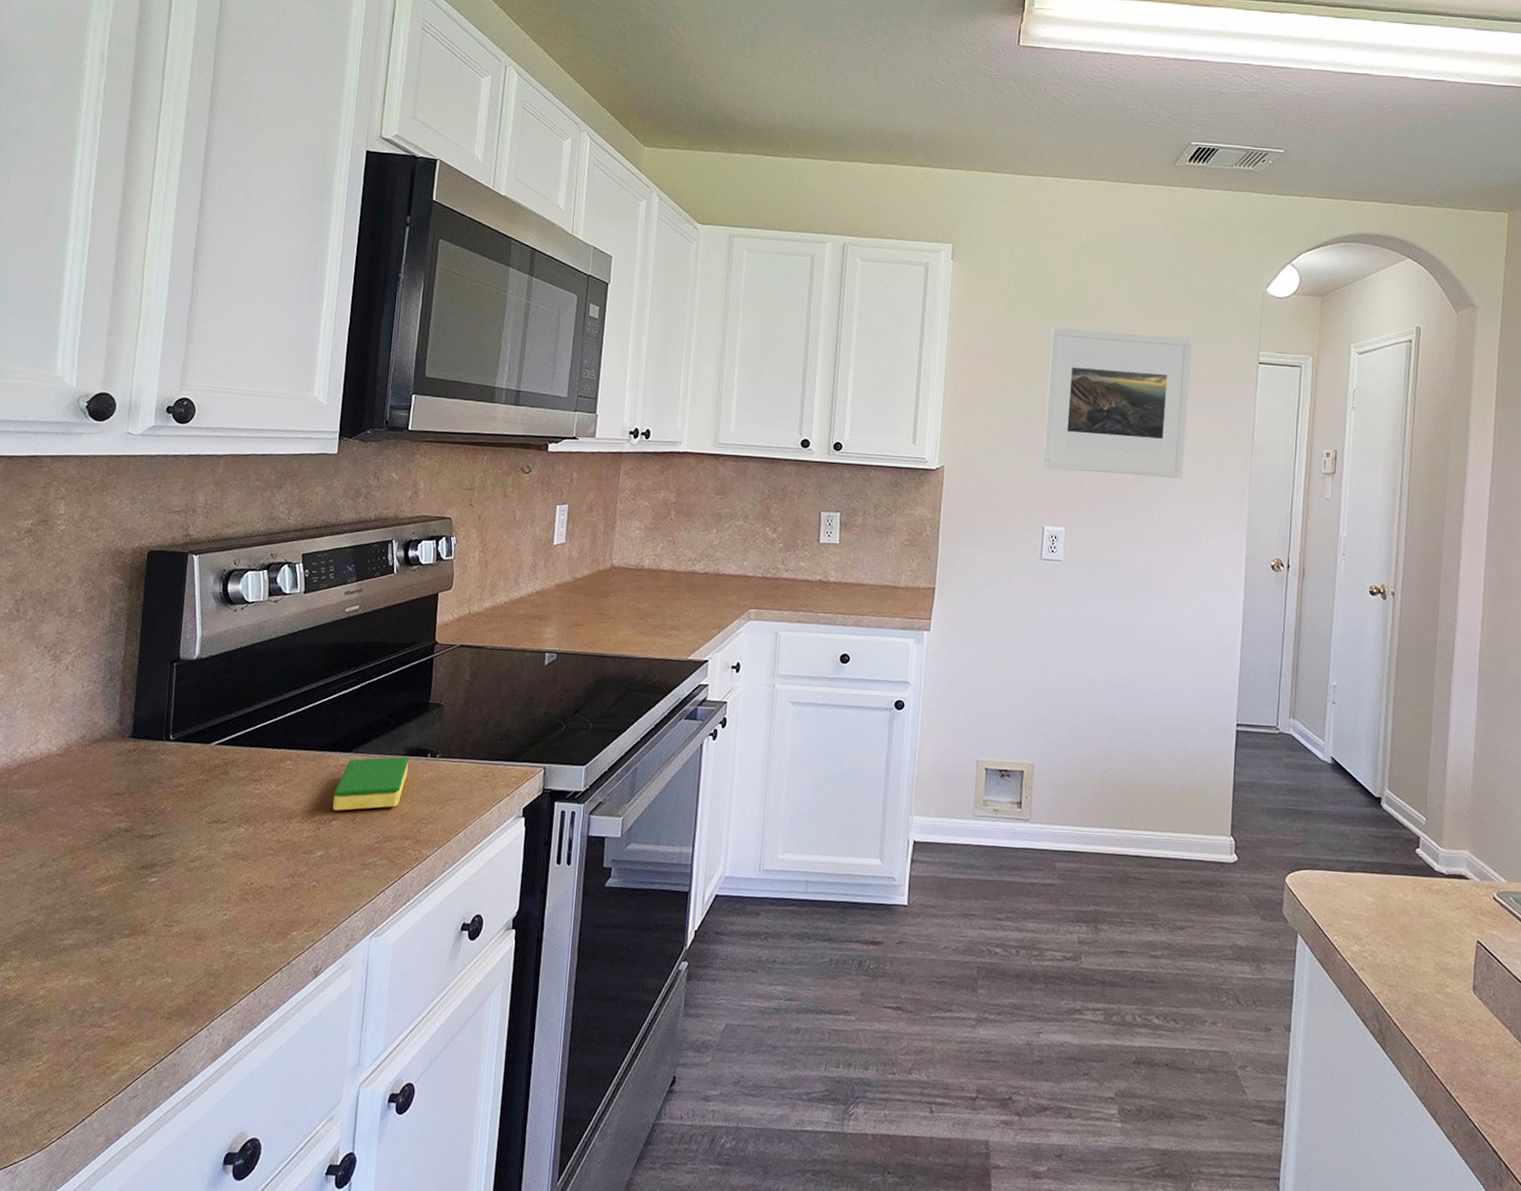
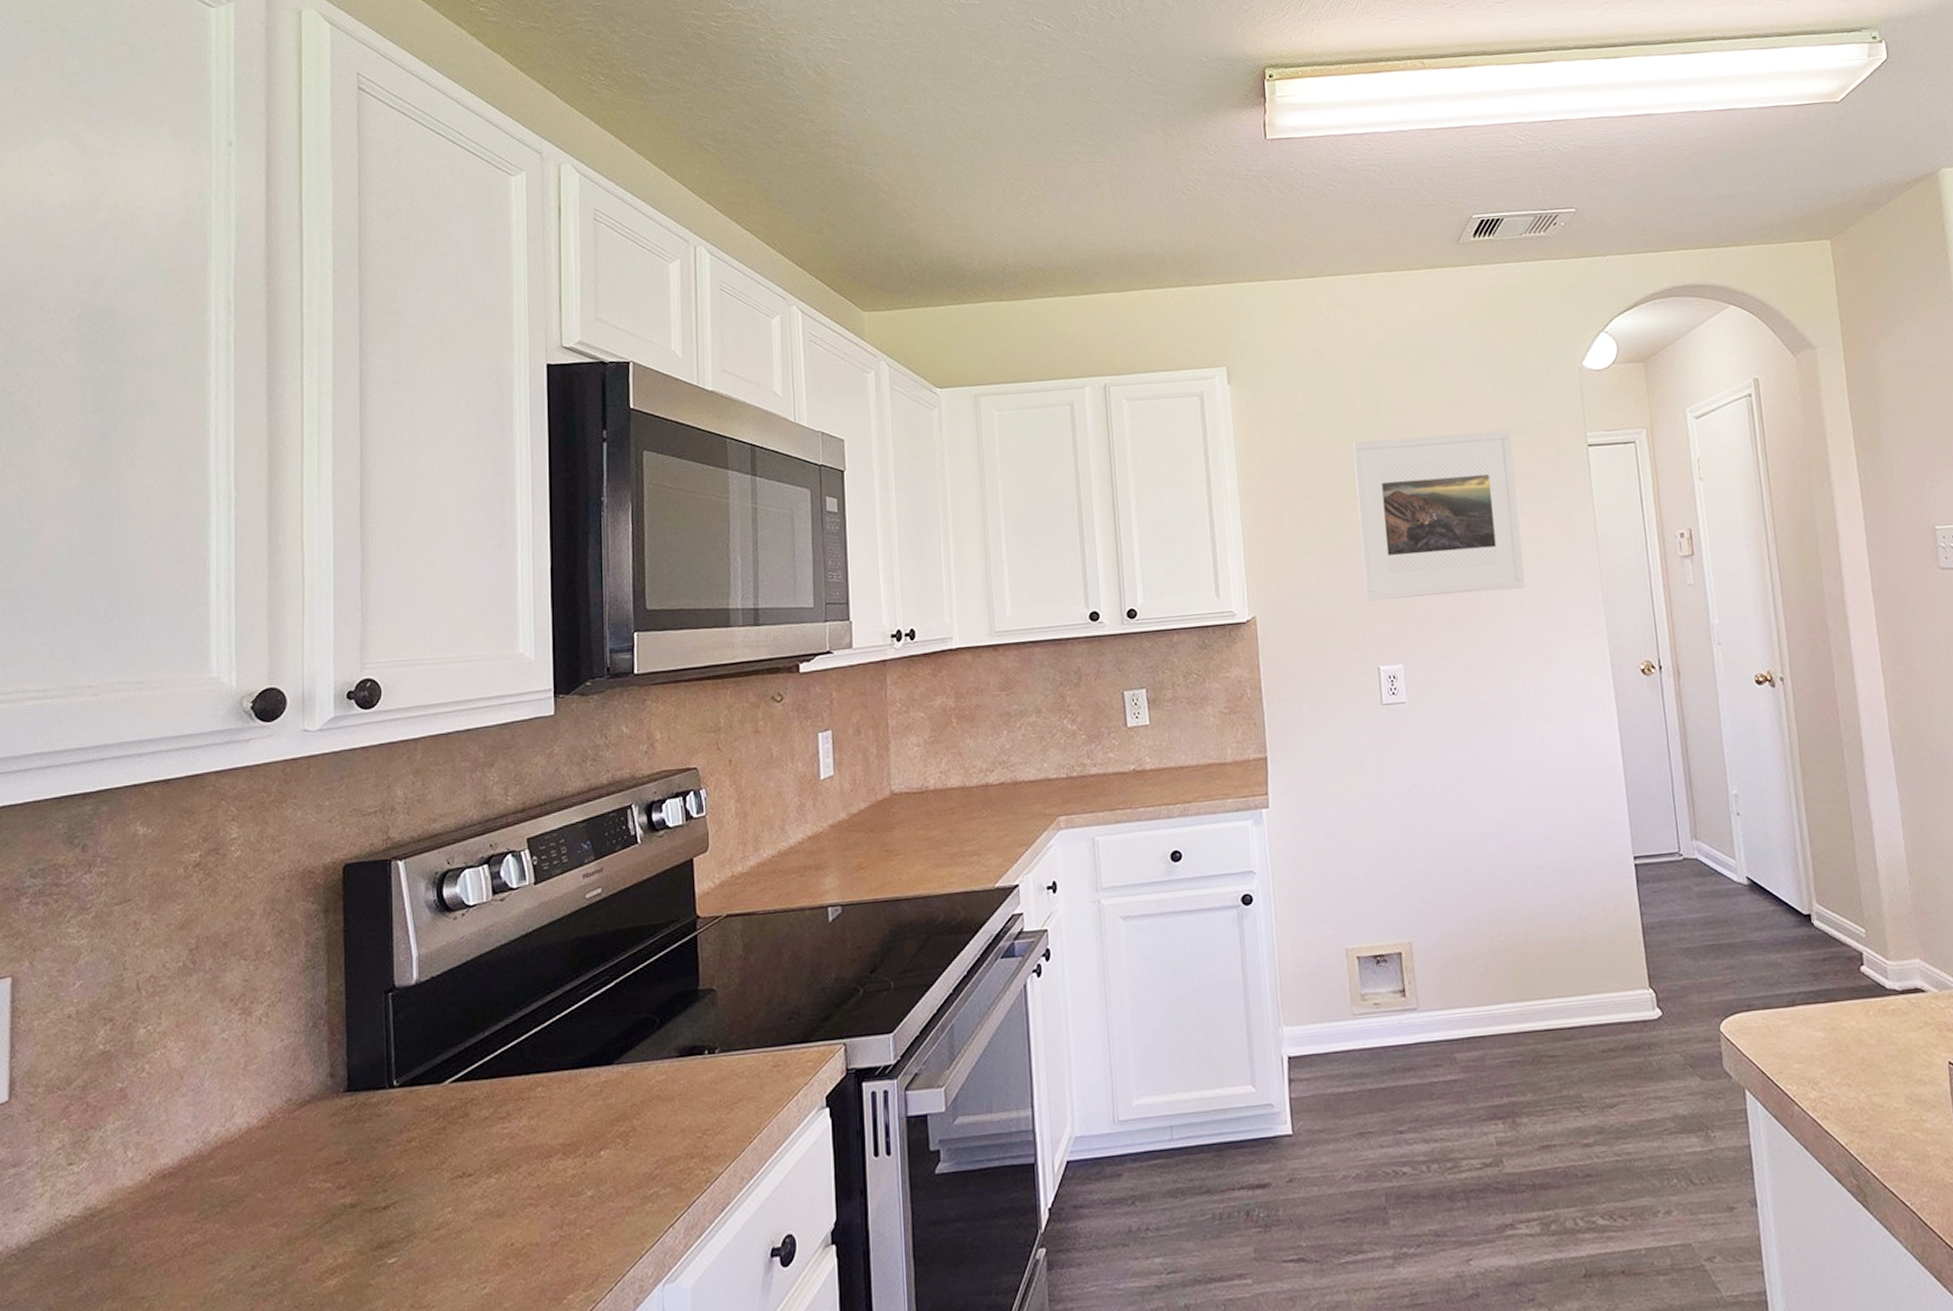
dish sponge: present [332,756,409,811] -> none [598,1059,683,1138]

